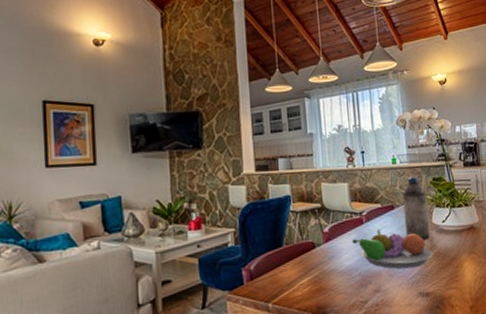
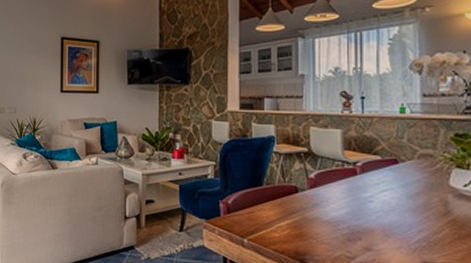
fruit bowl: present [352,229,432,269] -> none [342,184,445,233]
water bottle: present [402,176,430,241] -> none [410,129,444,204]

